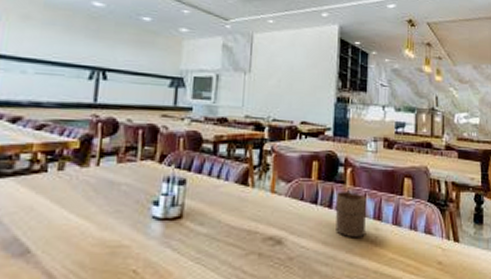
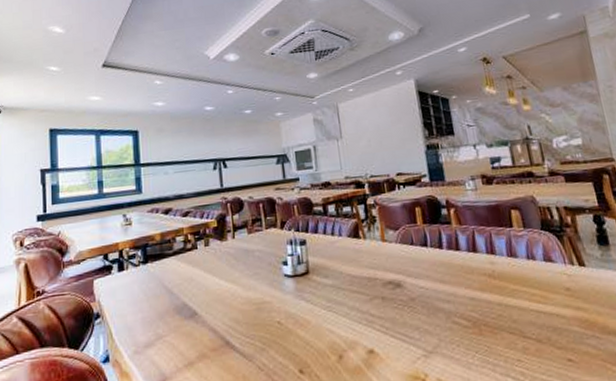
cup: present [335,190,366,237] -> none [443,230,481,274]

